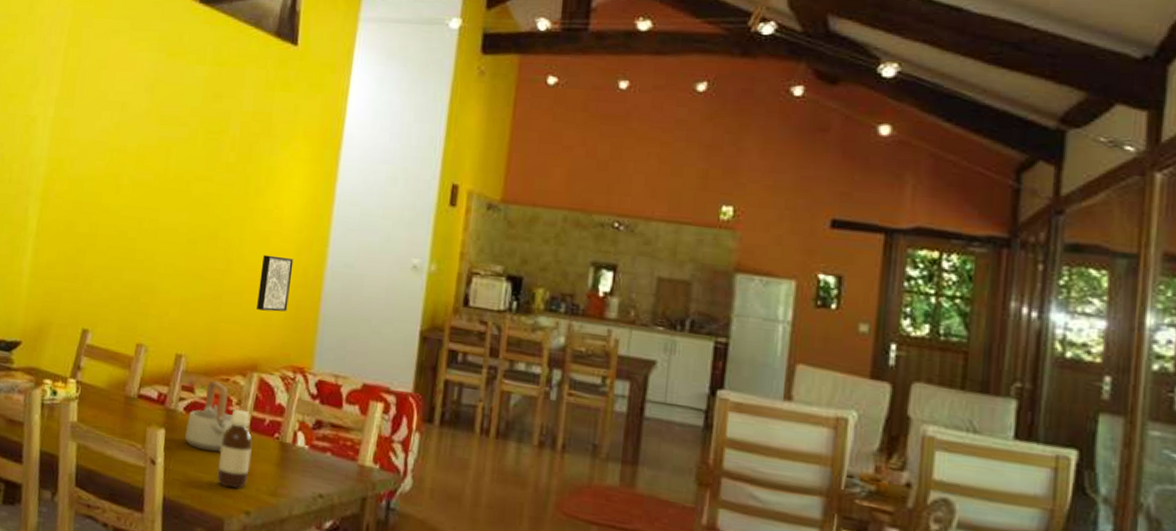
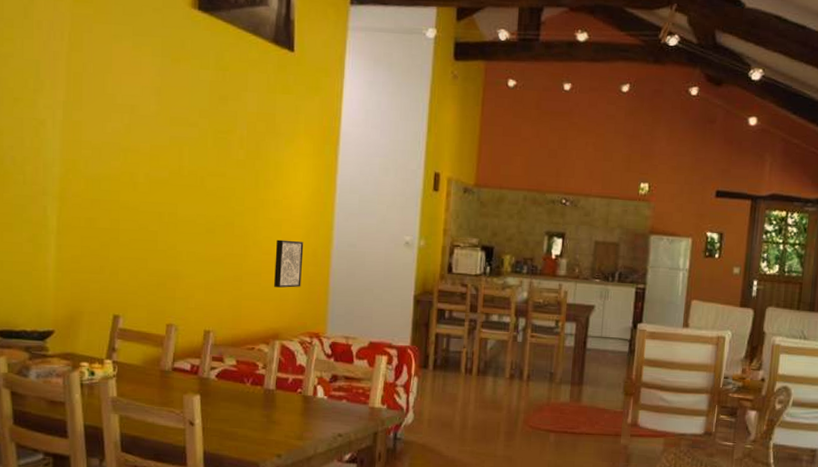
teapot: present [184,380,233,452] -> none [218,350,261,410]
bottle: present [217,408,253,489] -> none [250,372,279,438]

